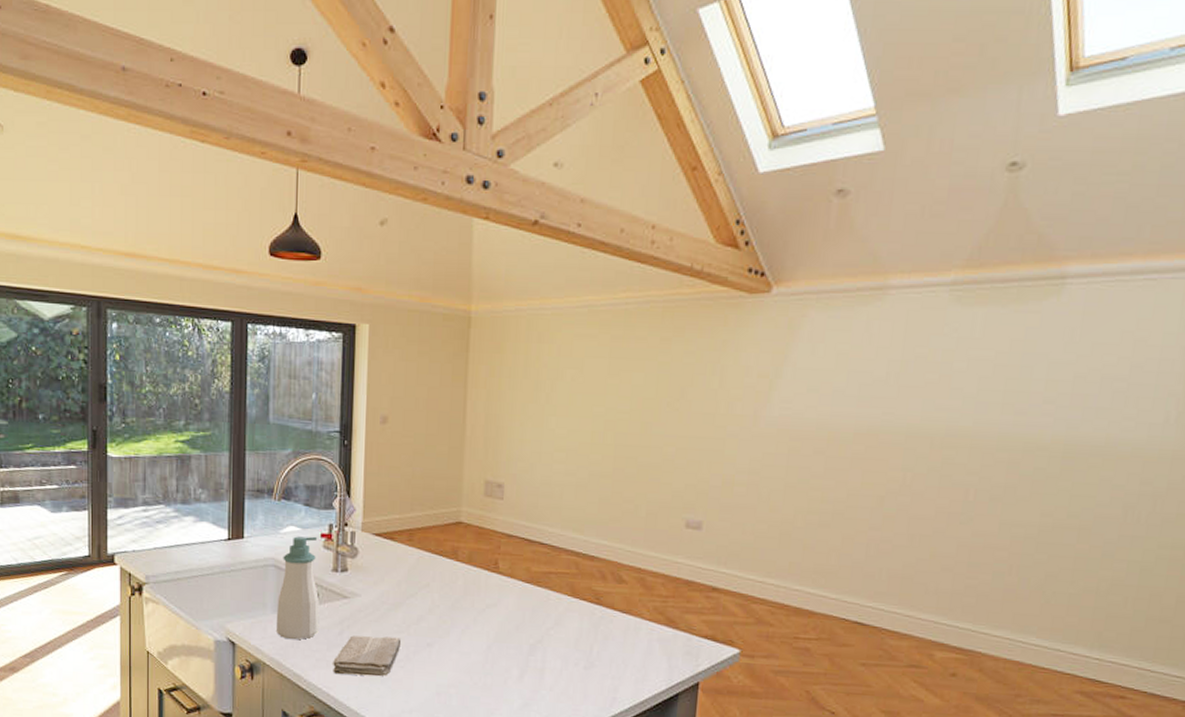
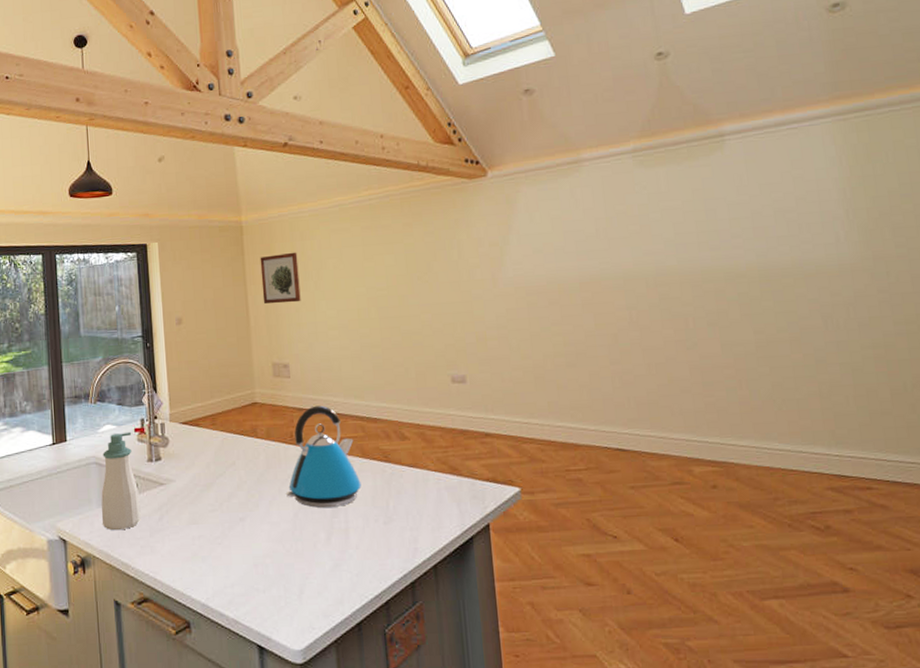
washcloth: present [333,635,402,677] -> none [156,516,217,559]
kettle: none [482,533,566,645] -> present [286,405,362,508]
wall art: none [484,355,531,415] -> present [260,252,301,304]

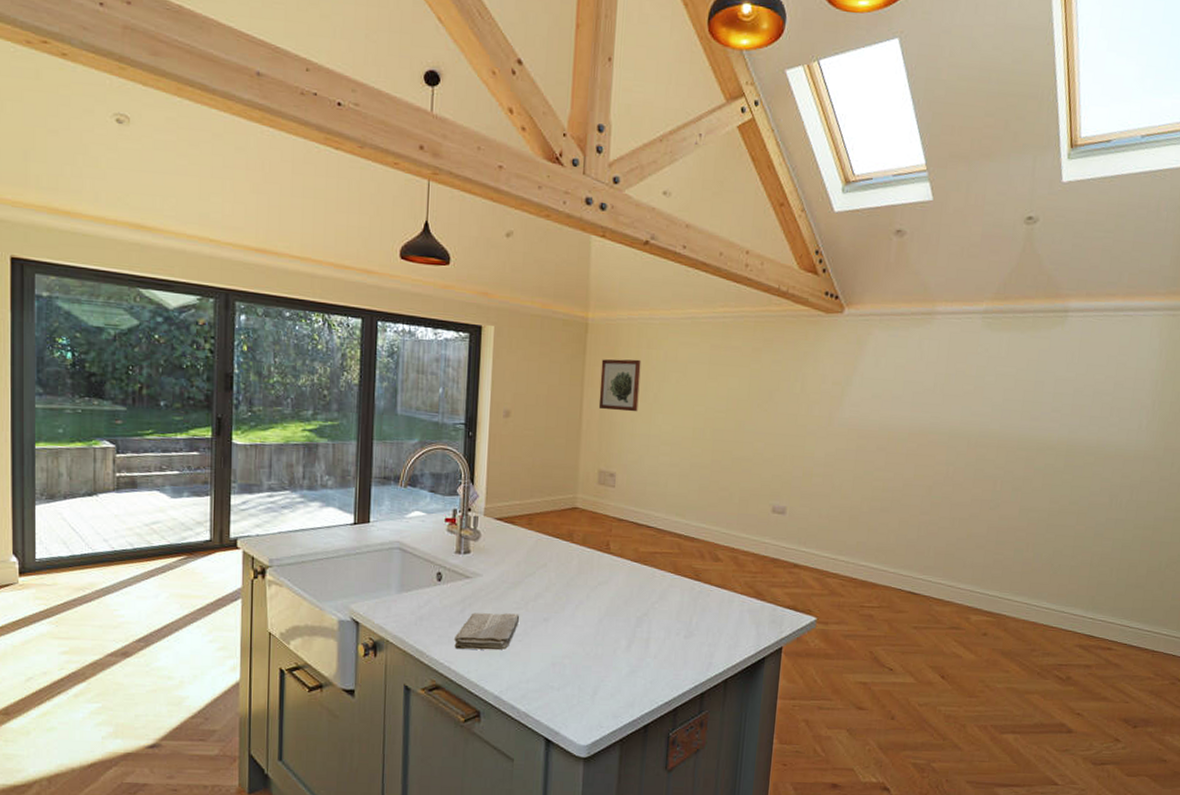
soap bottle: present [101,431,141,531] -> none [399,520,443,618]
washcloth: none [156,516,217,559] -> present [454,613,520,651]
kettle: present [286,405,362,508] -> none [594,518,669,617]

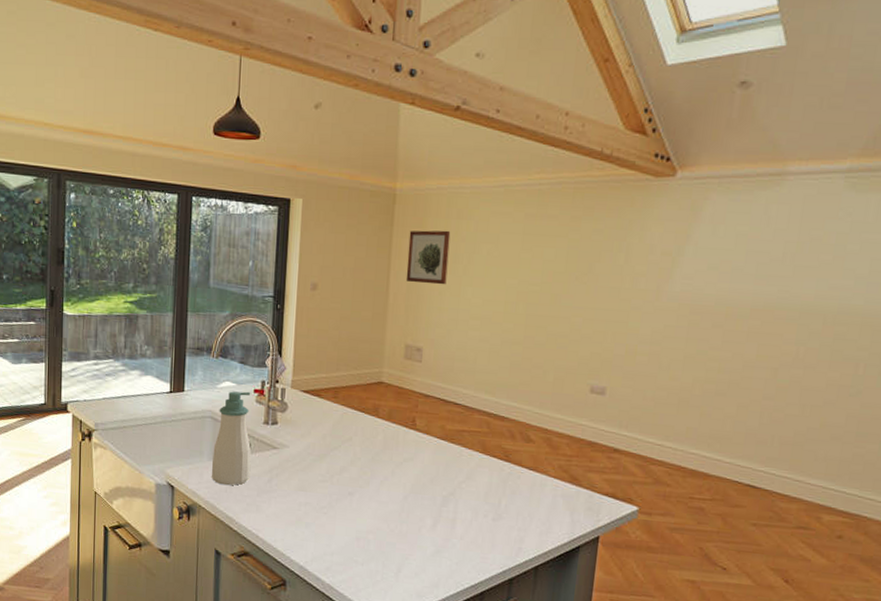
soap bottle: none [399,520,443,618] -> present [211,391,252,486]
washcloth: present [454,613,520,651] -> none [262,483,325,522]

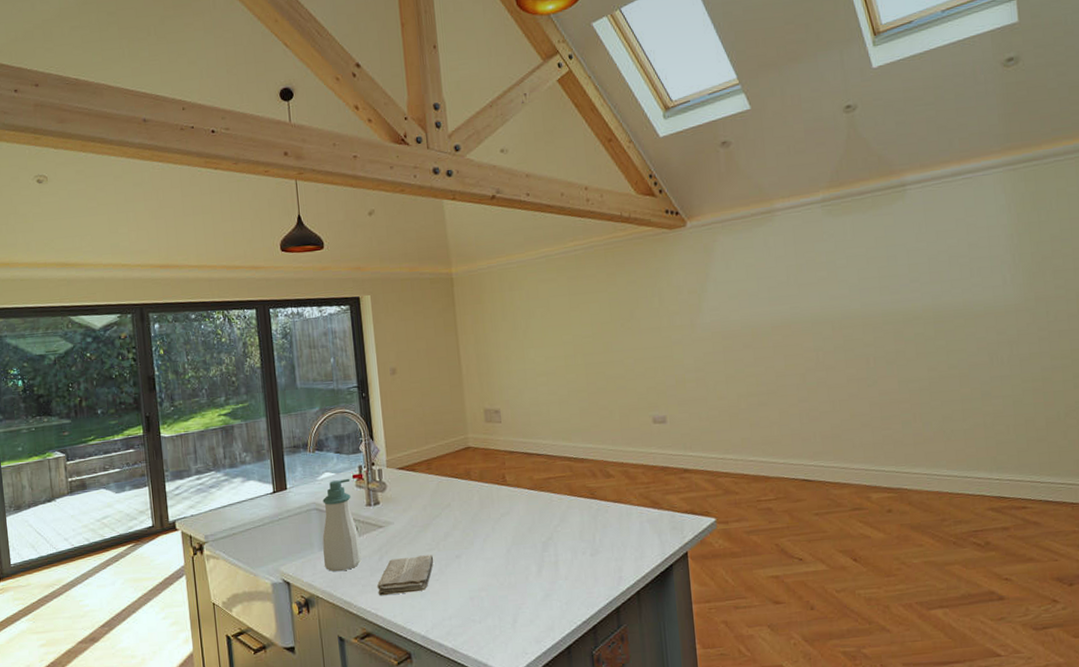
washcloth: none [262,483,325,522] -> present [377,555,434,596]
wall art: present [406,230,451,285] -> none [470,302,511,352]

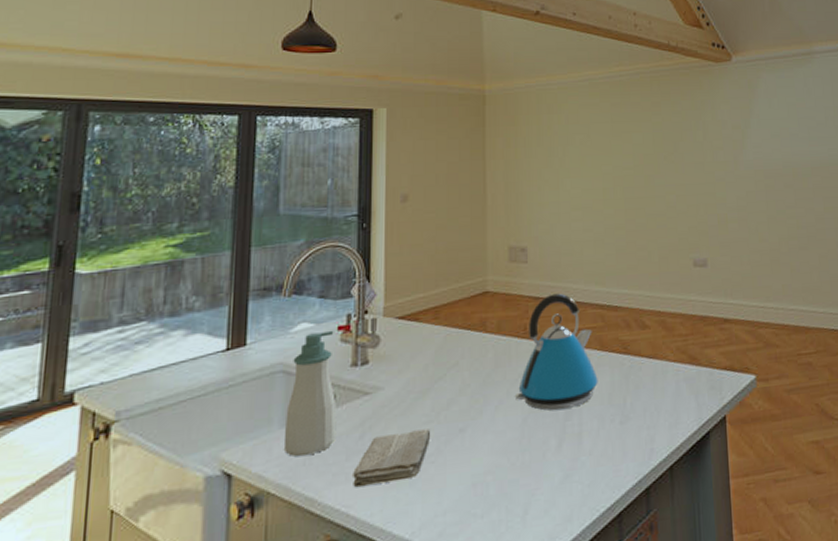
kettle: none [499,447,570,543] -> present [515,293,598,411]

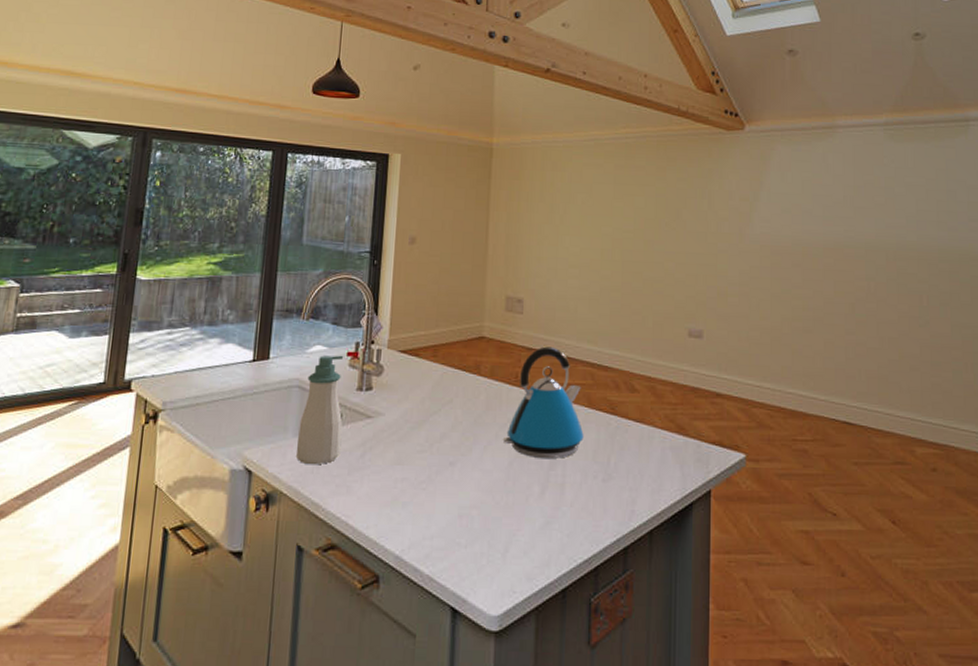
washcloth: present [353,429,431,488] -> none [353,457,424,501]

